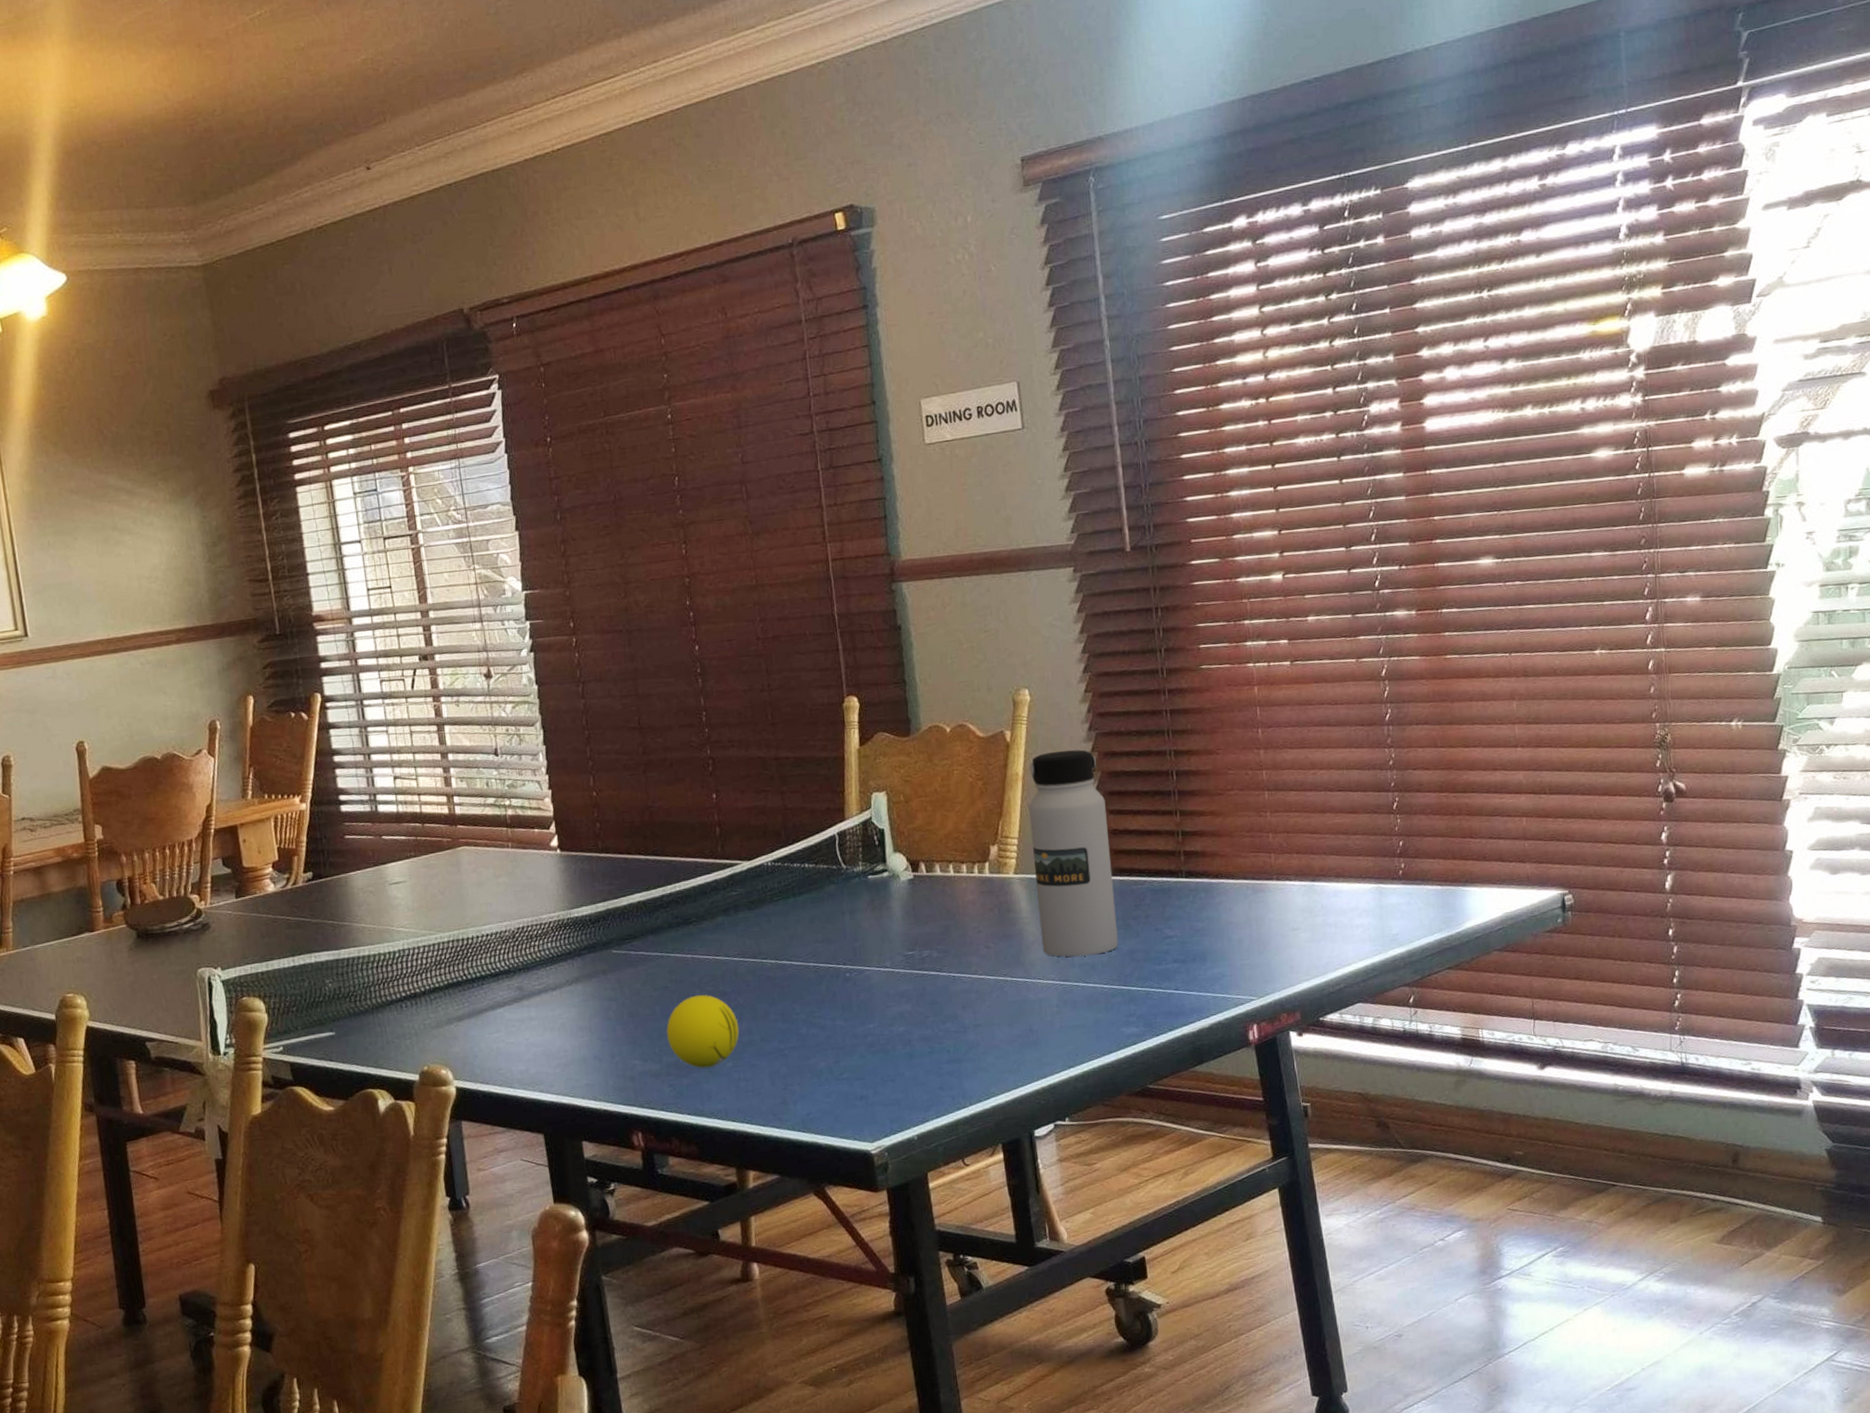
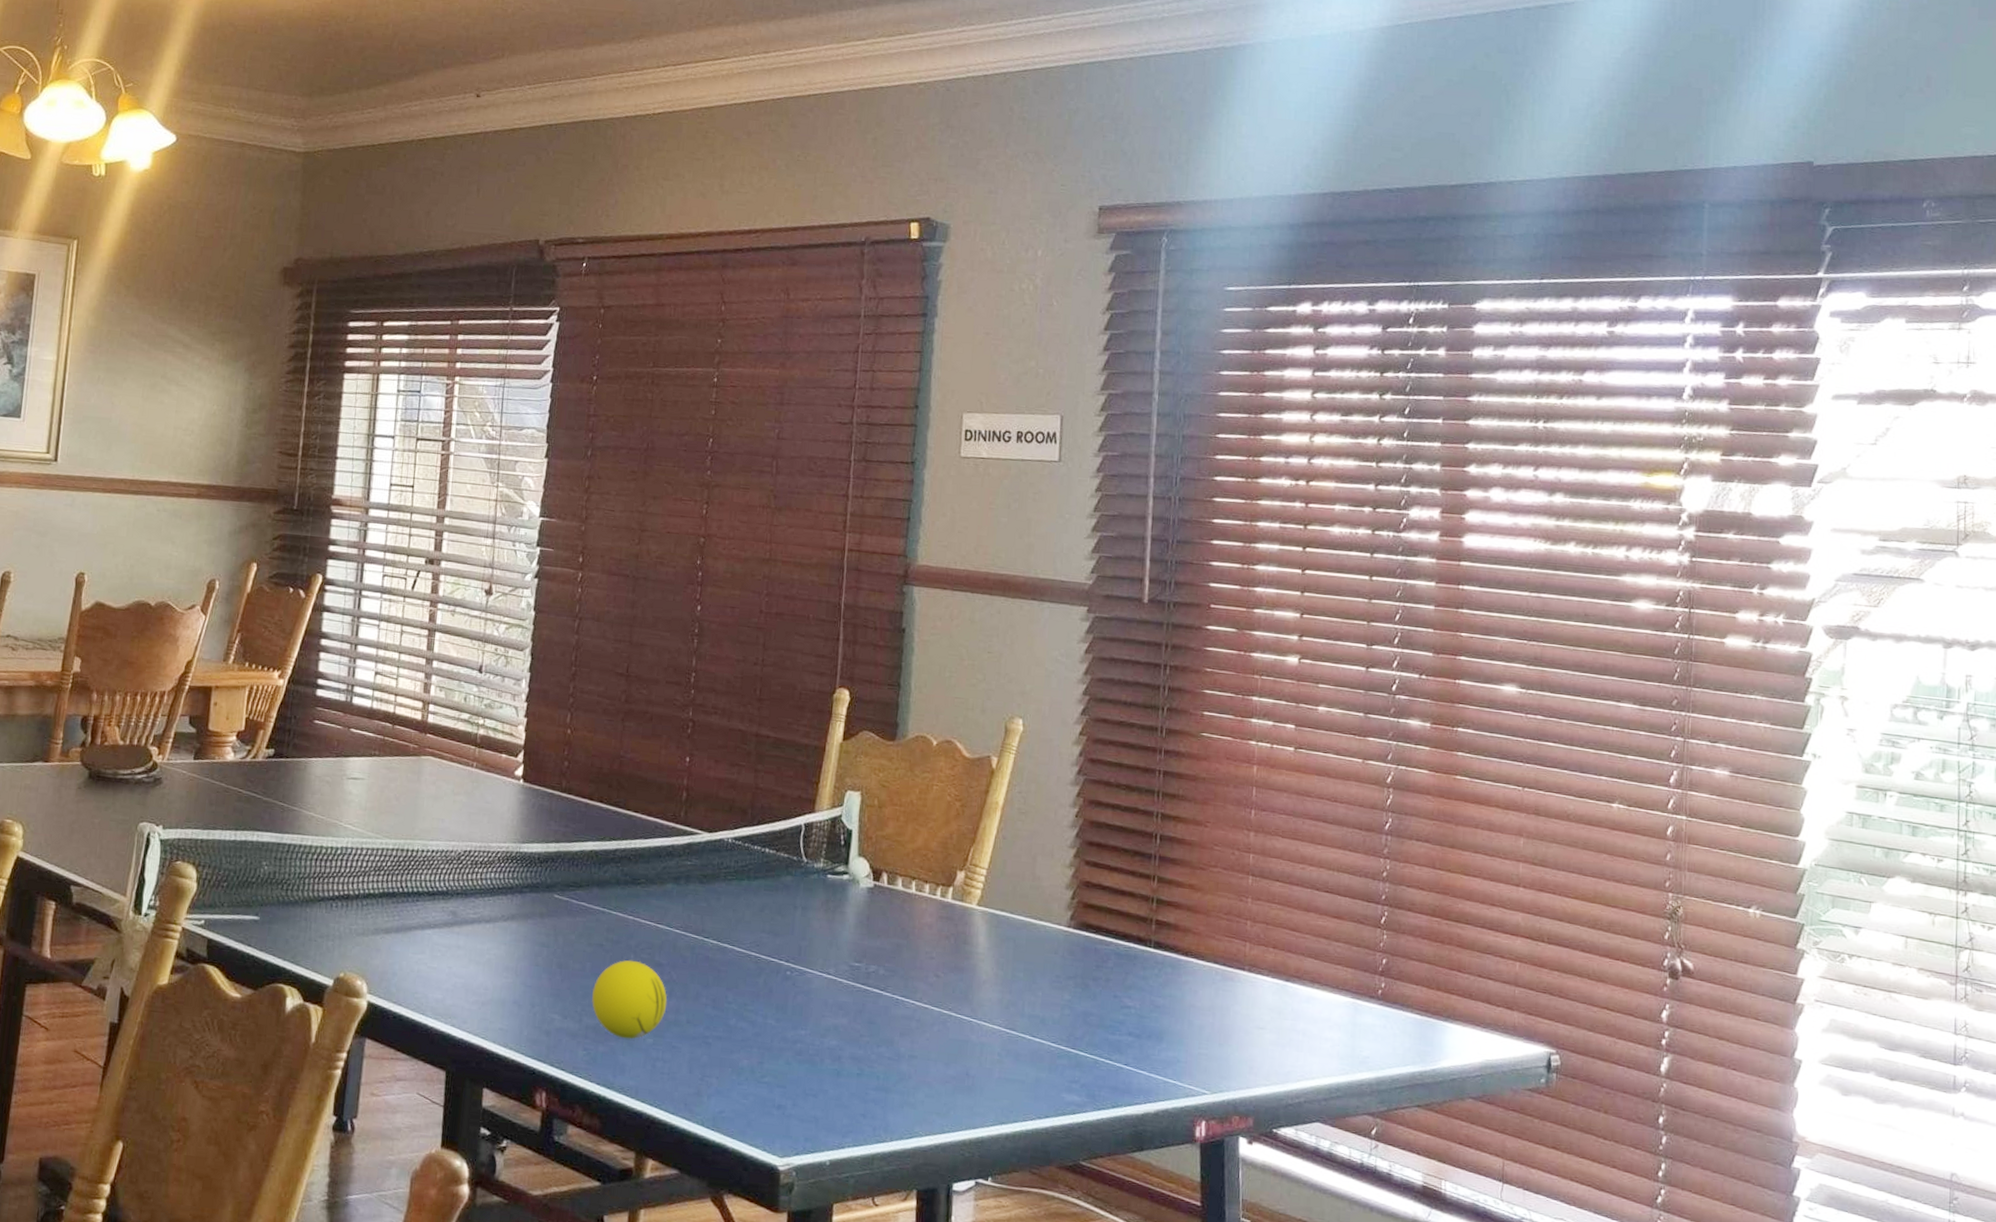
water bottle: present [1028,749,1119,957] -> none [993,787,1083,1009]

